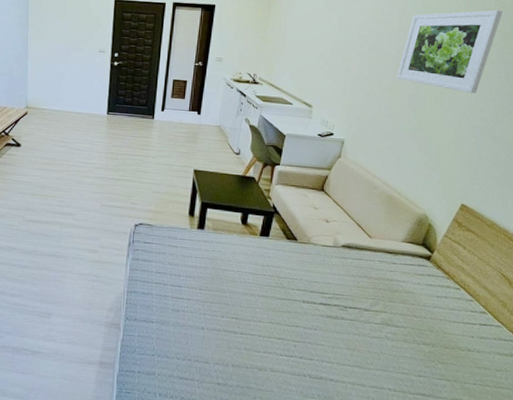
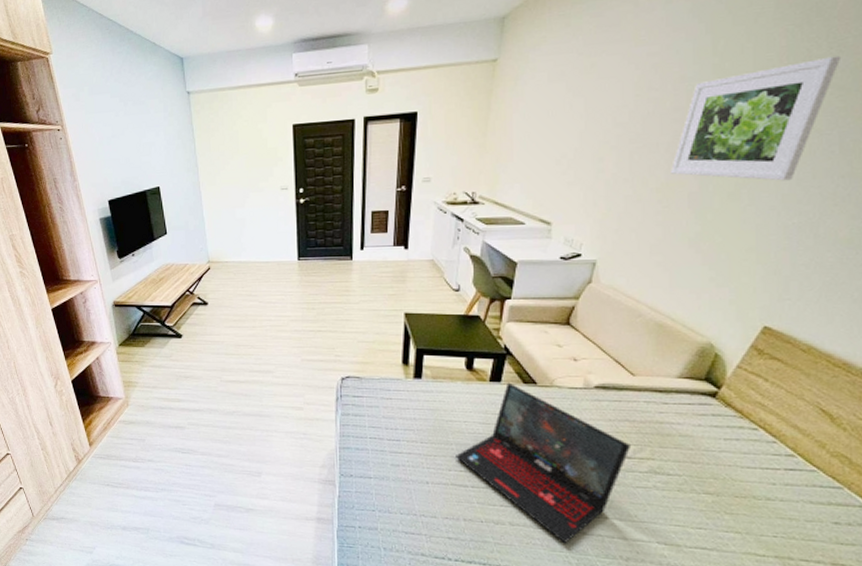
laptop: none [229,237,368,391] -> present [456,382,630,544]

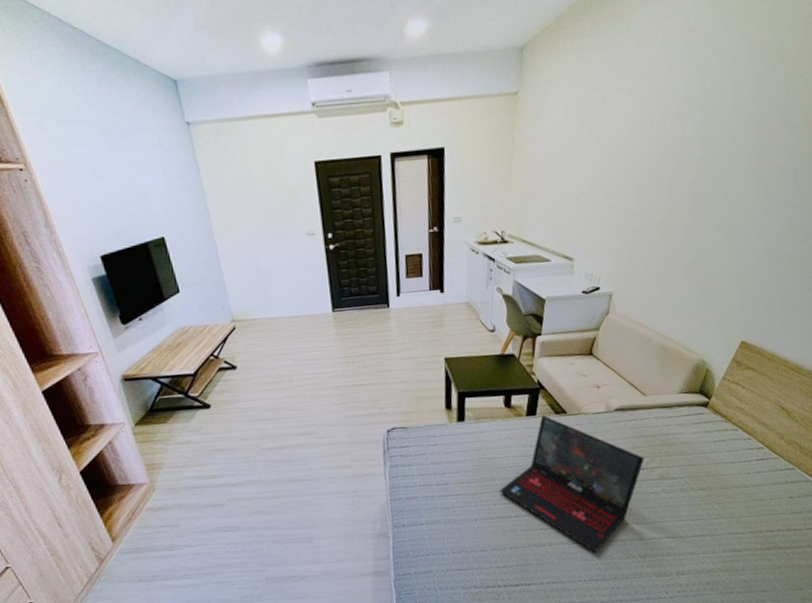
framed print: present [669,55,842,181] -> none [669,97,796,212]

